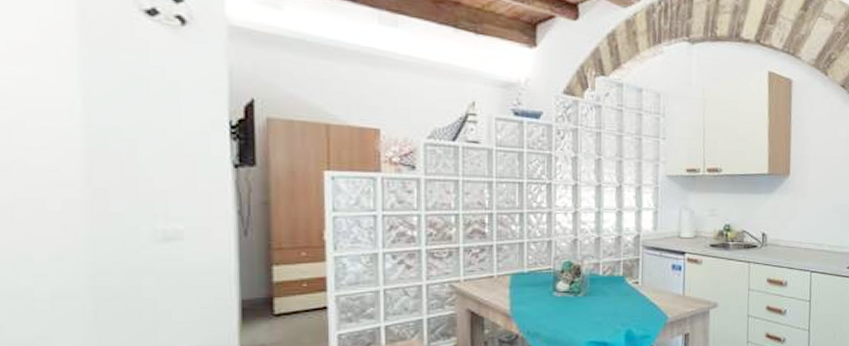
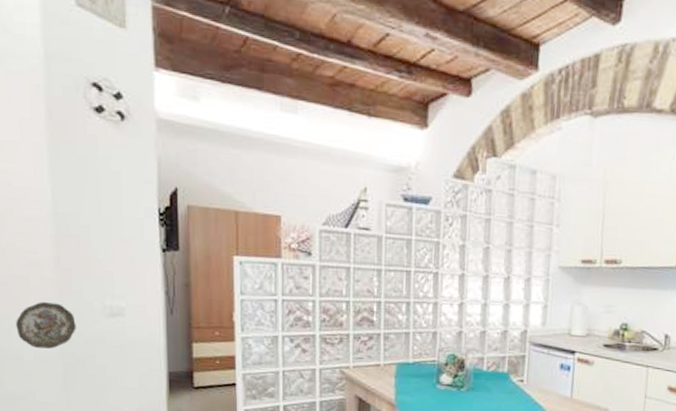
decorative plate: none [24,228,114,283] -> present [16,302,76,349]

